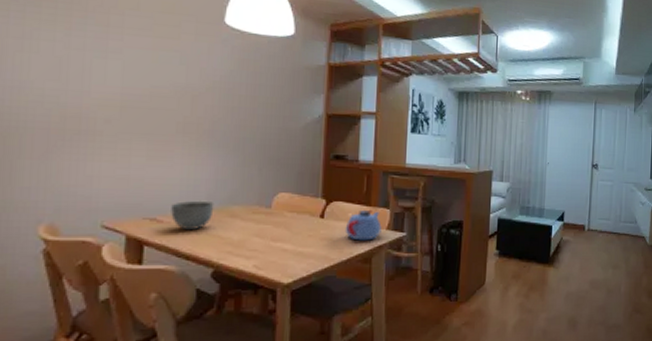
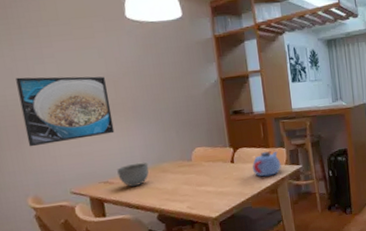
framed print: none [59,69,183,160] -> present [16,76,115,147]

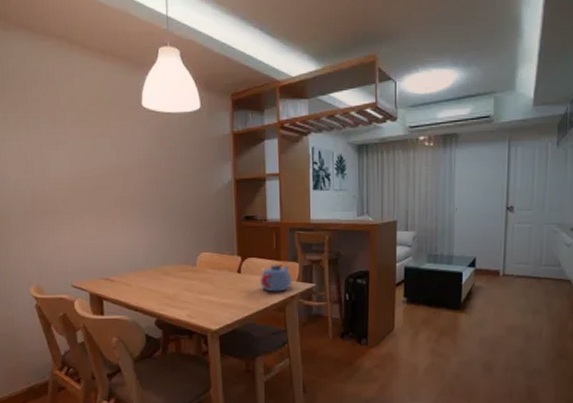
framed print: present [16,76,115,147] -> none [29,162,120,235]
bowl: present [117,162,149,188] -> none [119,262,151,288]

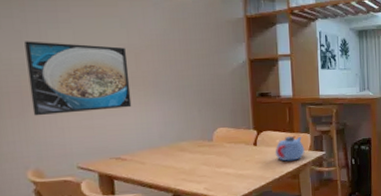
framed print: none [29,162,120,235] -> present [24,41,132,116]

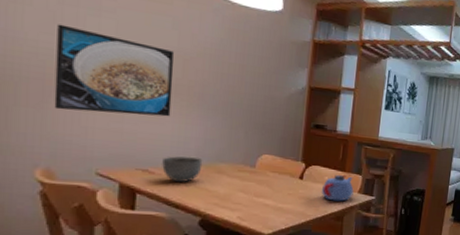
bowl: none [131,140,167,165] -> present [162,156,203,183]

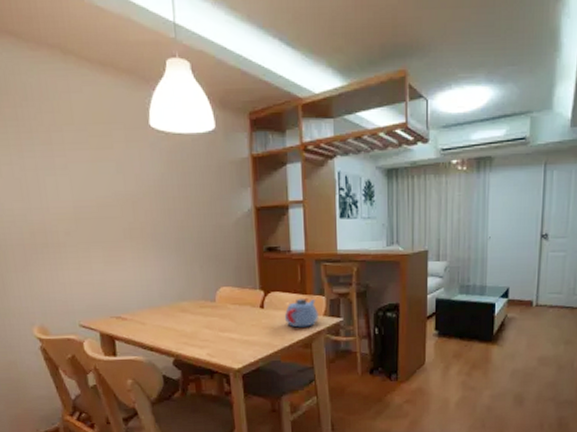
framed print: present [54,24,175,117] -> none [24,189,131,271]
bowl: present [162,156,203,183] -> none [131,298,167,326]

